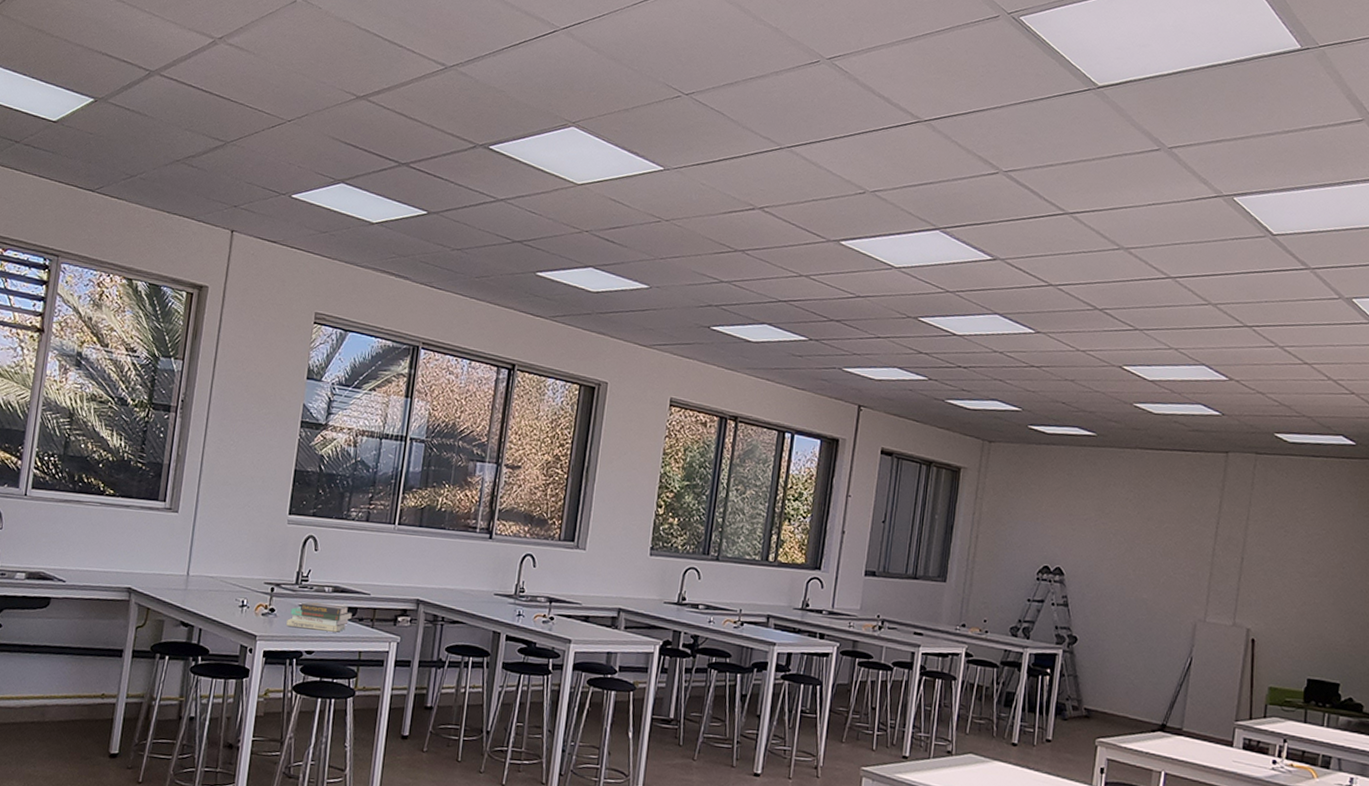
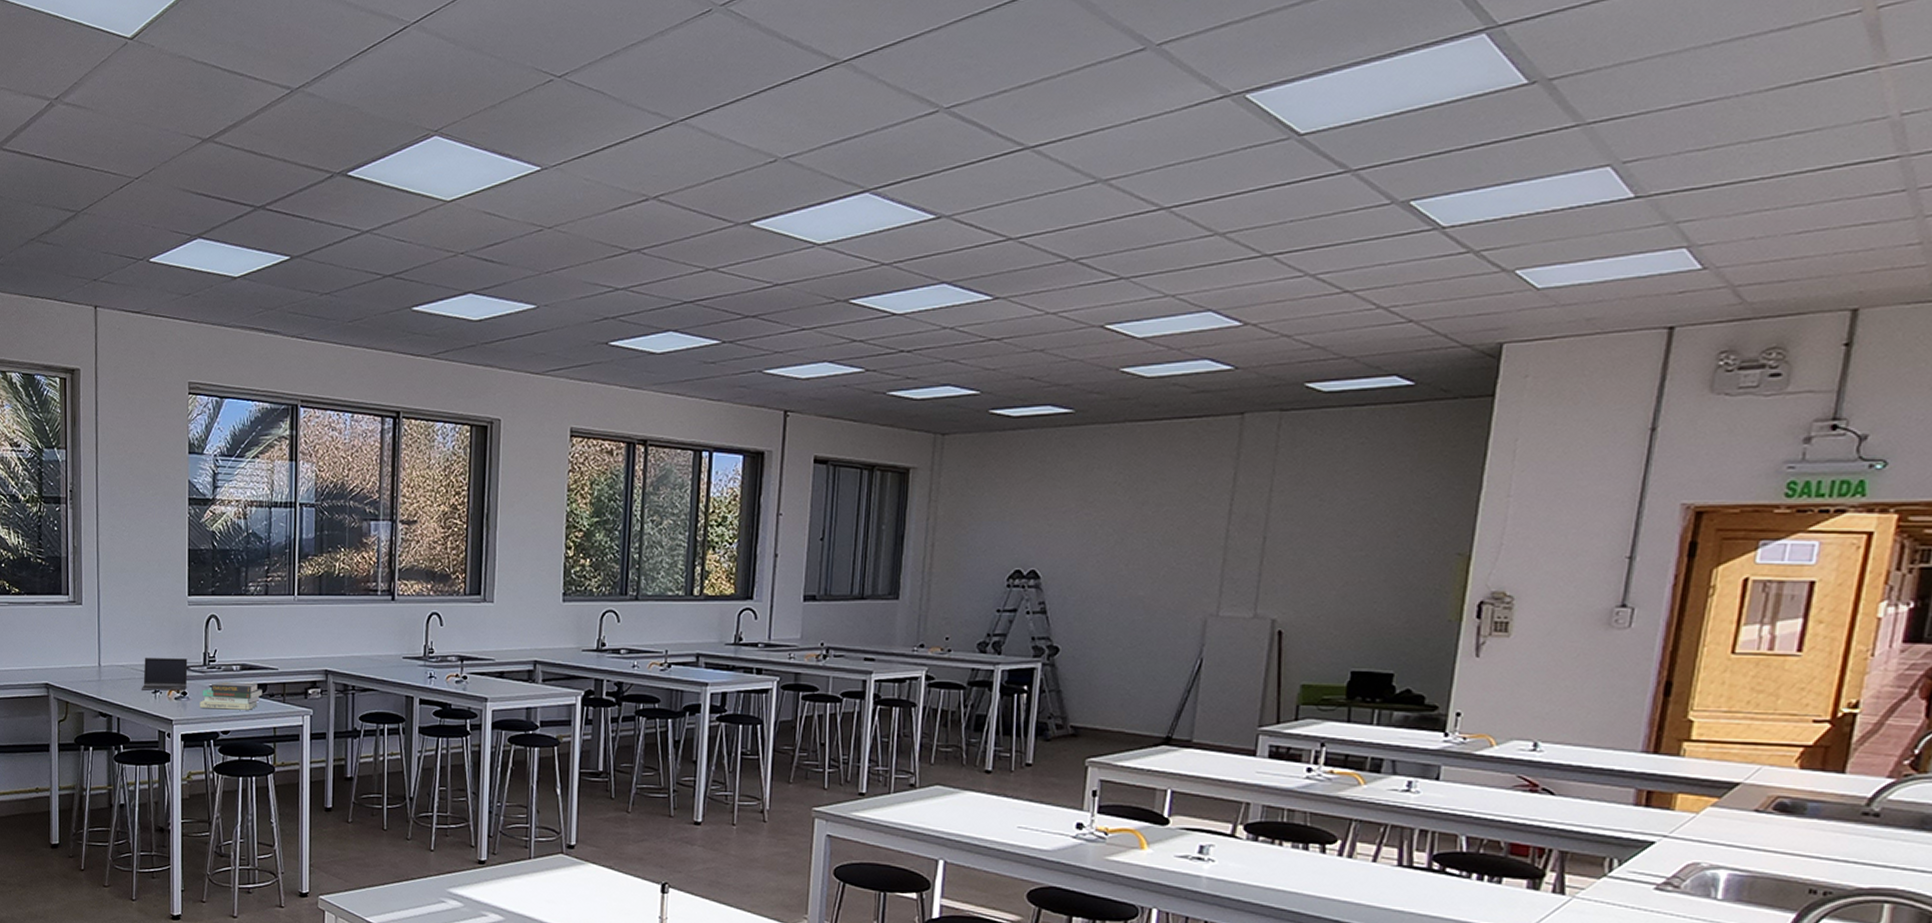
laptop computer: none [228,571,280,608] -> present [141,658,188,691]

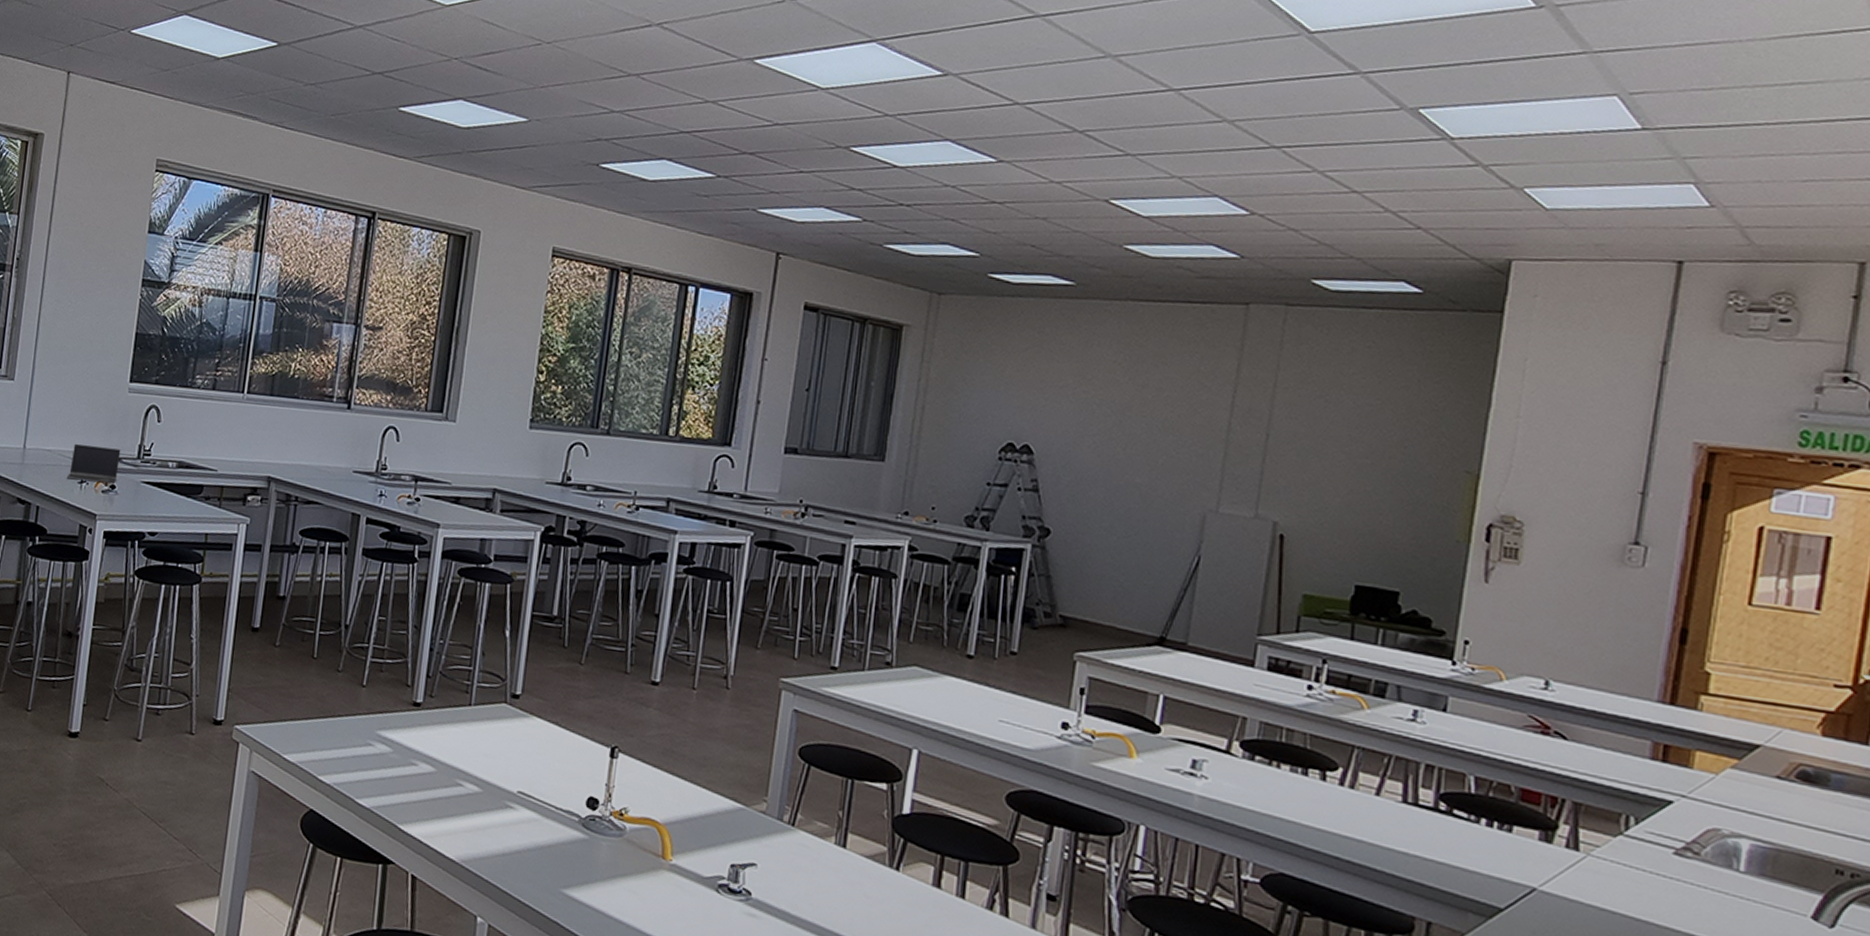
books: present [200,682,262,710] -> none [128,478,198,512]

